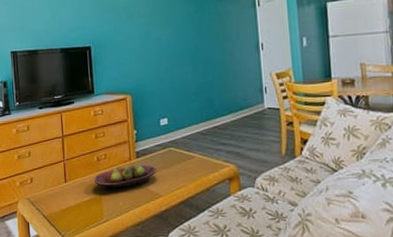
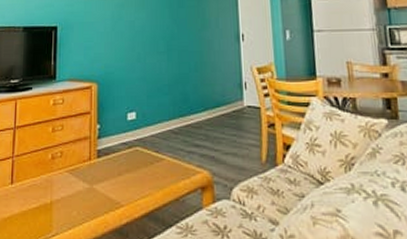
fruit bowl: present [93,163,157,190] -> none [45,164,119,196]

